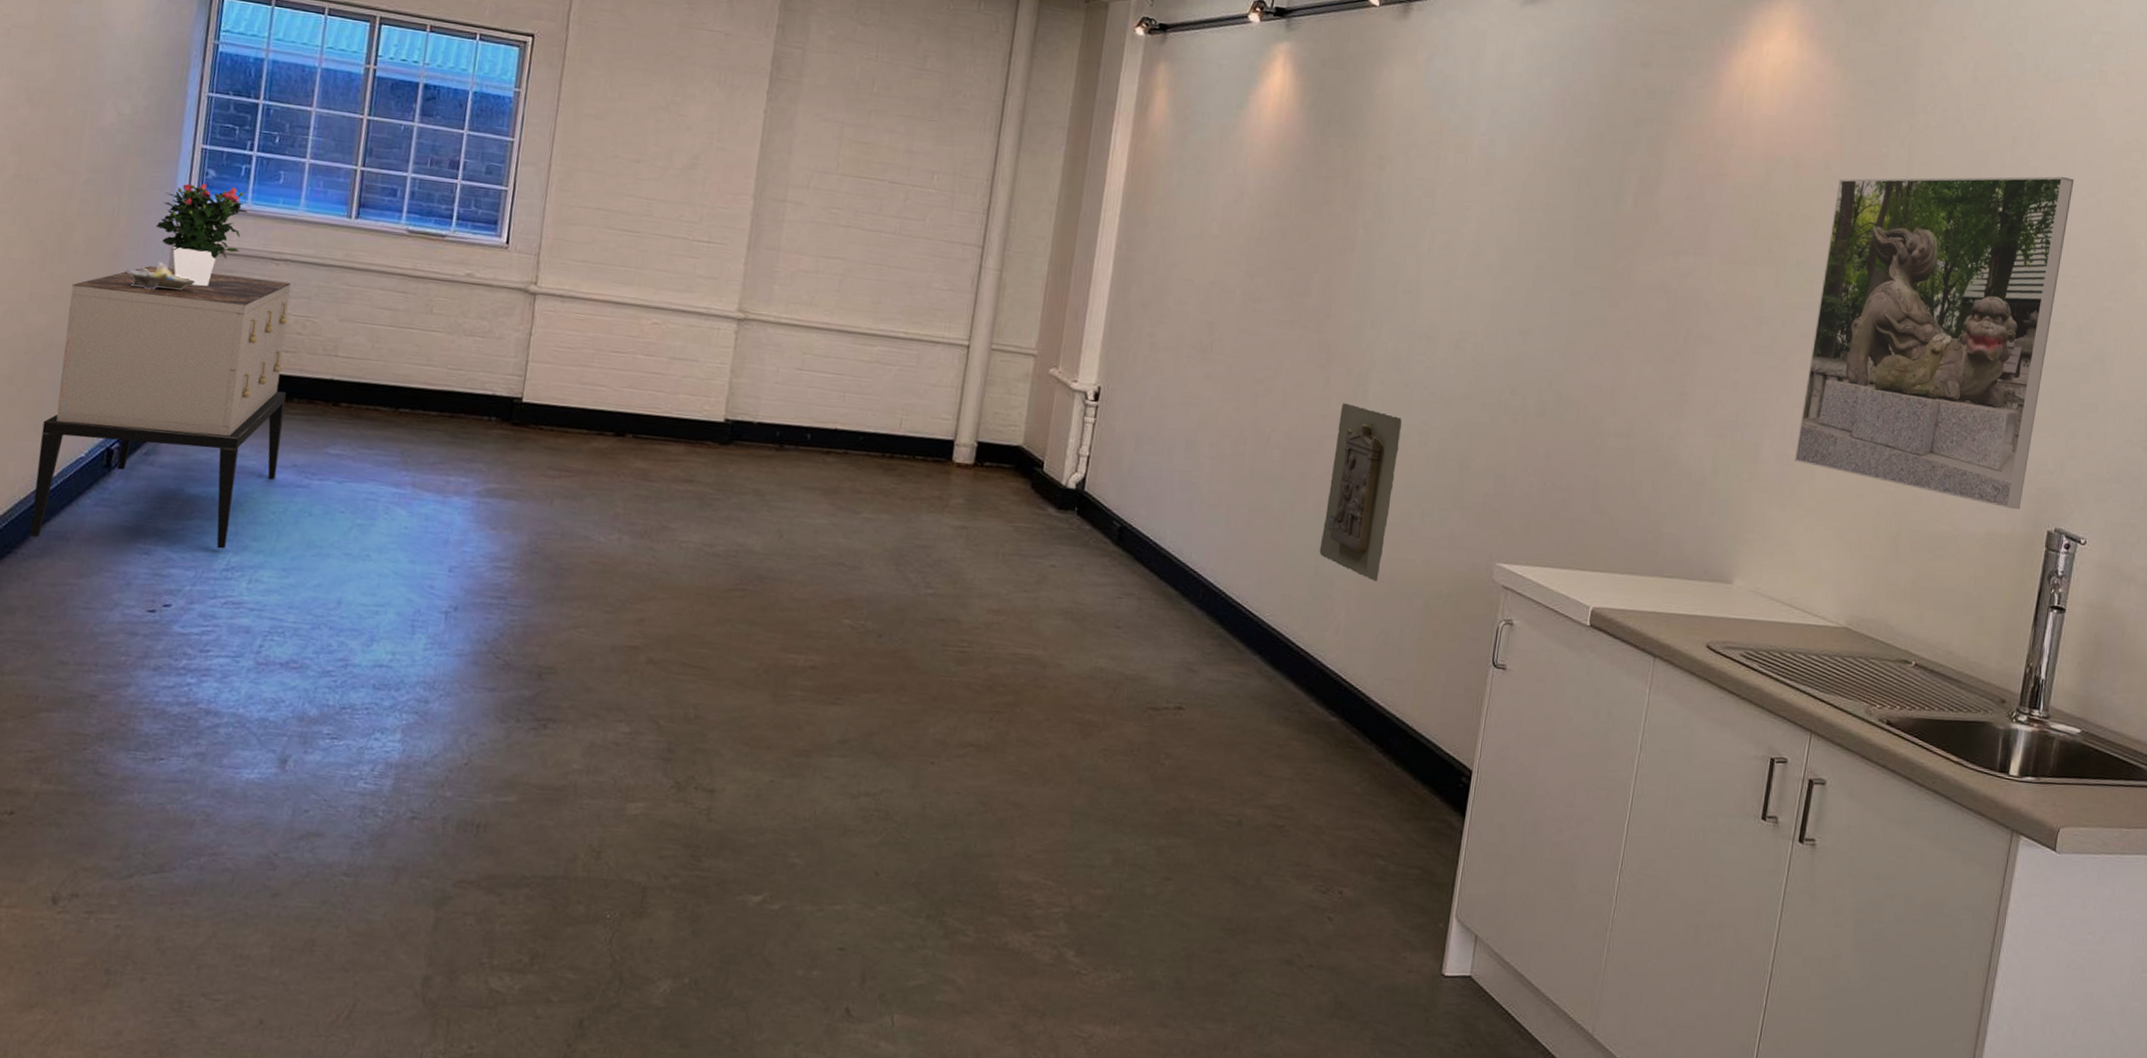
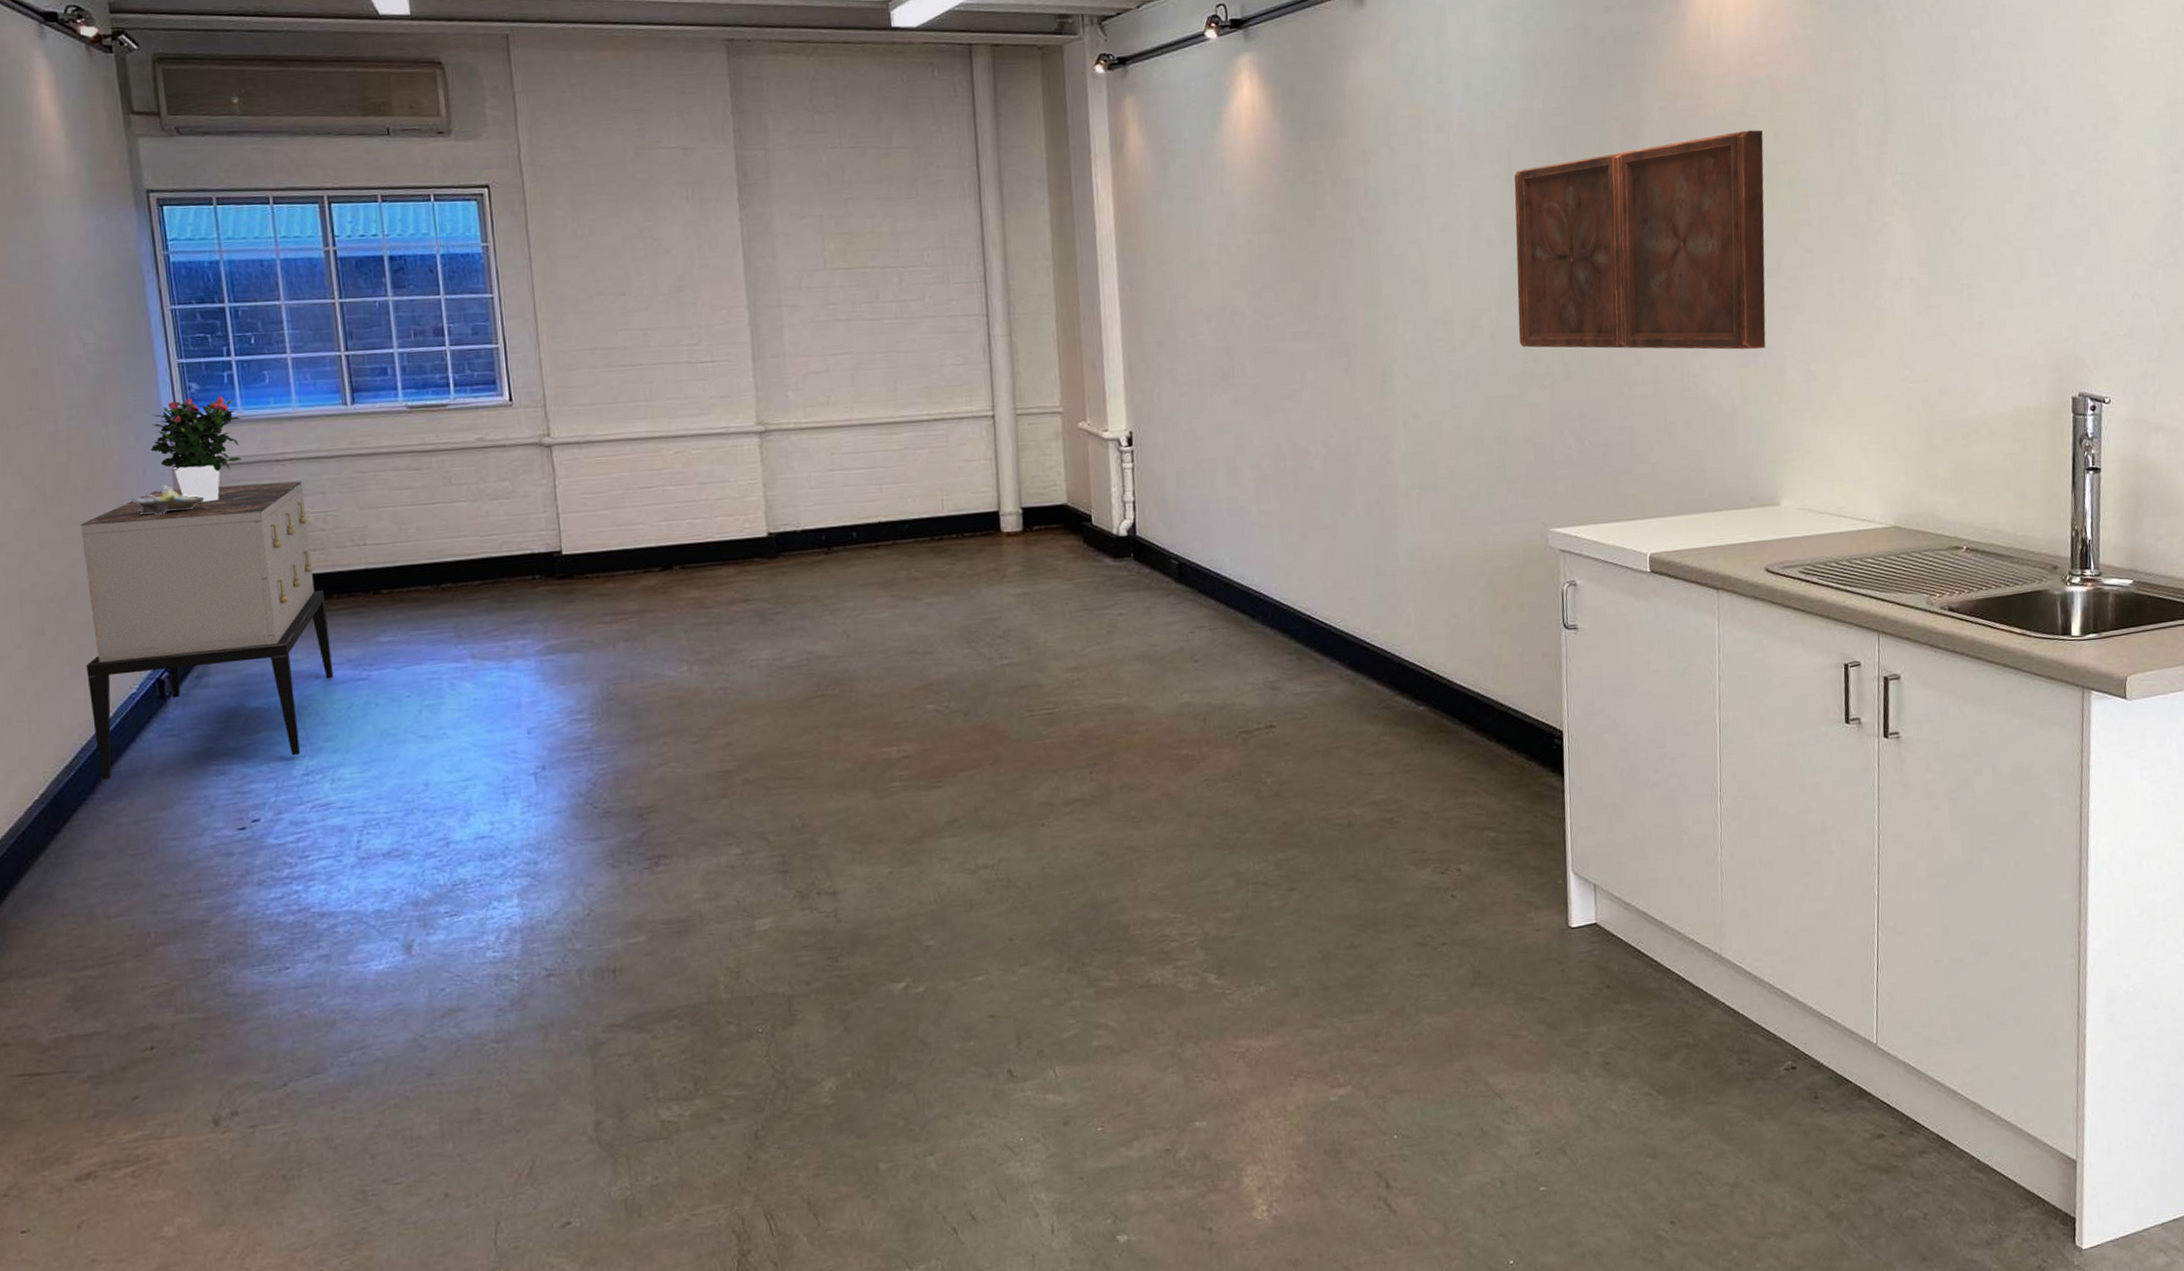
stone relief: present [1319,403,1402,581] -> none [1371,401,1439,569]
wall panel: none [1499,203,1778,424] -> present [1514,130,1766,350]
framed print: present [1794,176,2074,509] -> none [1816,46,2046,382]

